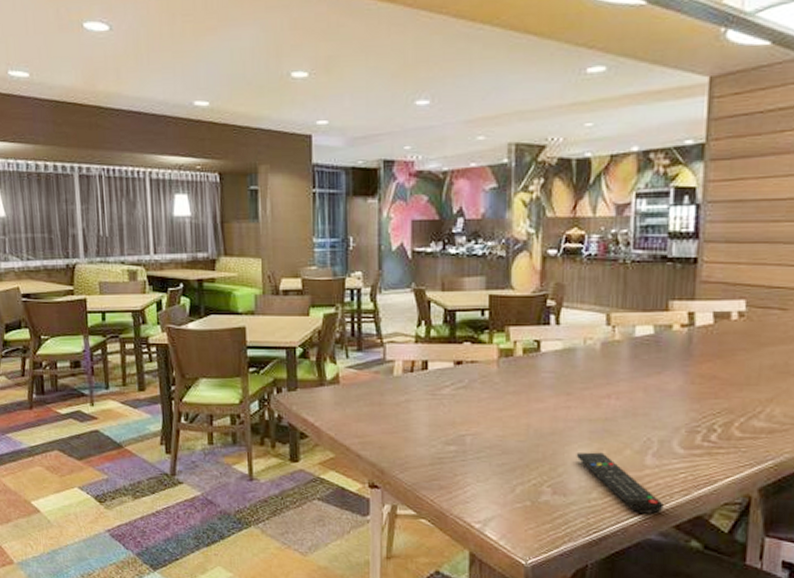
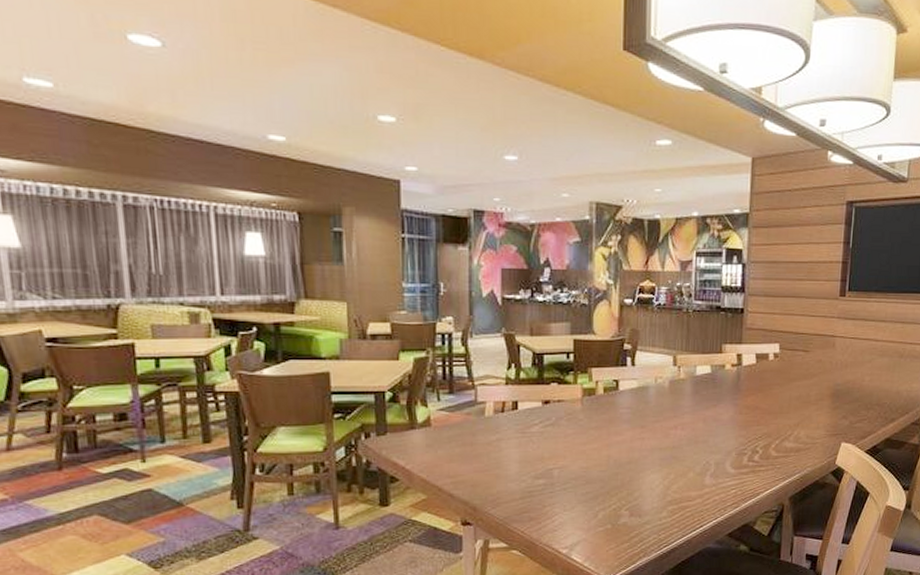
remote control: present [576,452,664,514] -> none [649,476,719,526]

